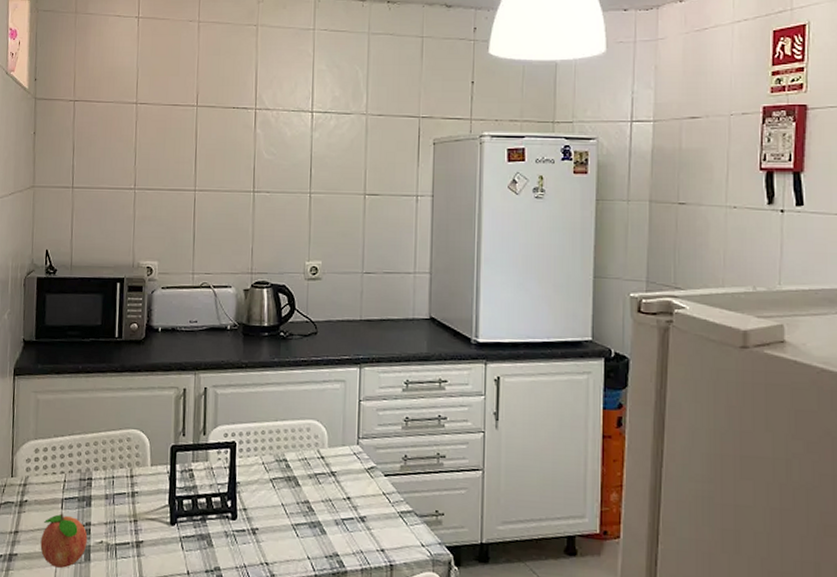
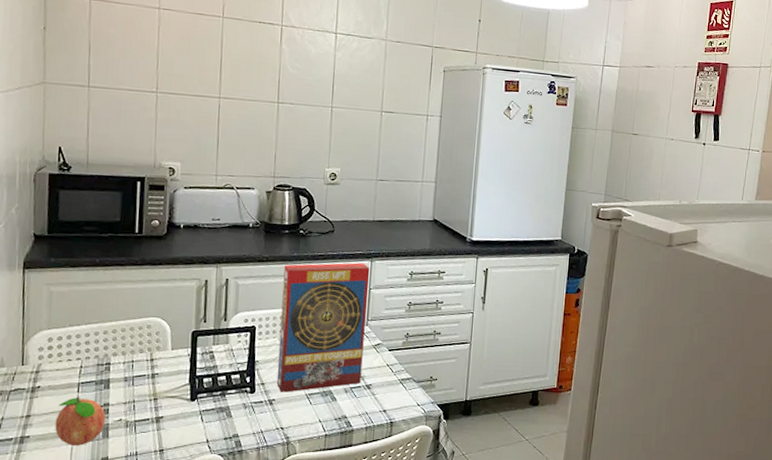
cereal box: none [259,369,359,521] -> present [276,262,370,392]

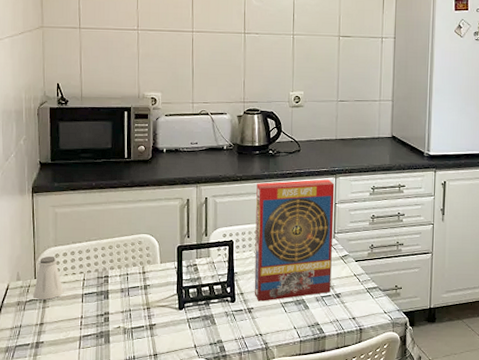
saltshaker: none [19,339,57,389] -> present [33,256,64,300]
fruit: present [55,396,106,445] -> none [64,306,107,350]

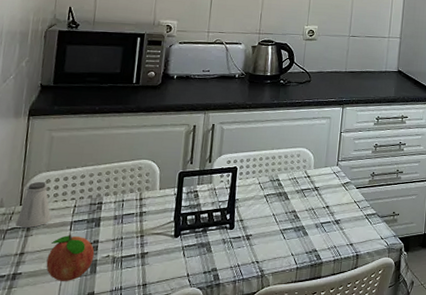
fruit: none [64,306,107,350] -> present [46,234,95,281]
cereal box: present [254,179,335,301] -> none [254,109,342,228]

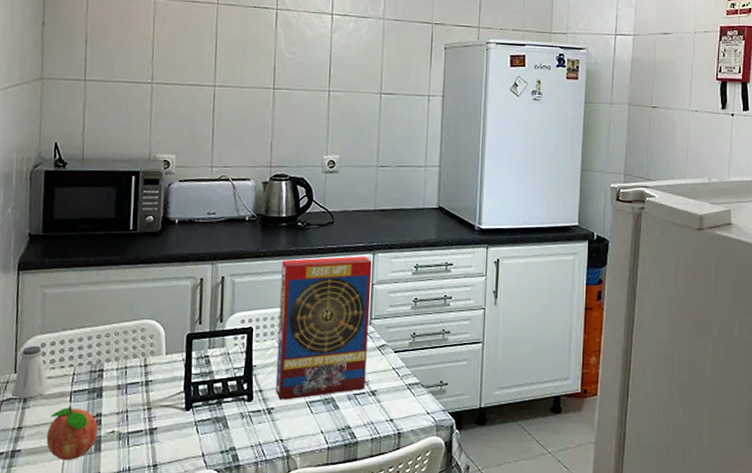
cereal box: none [254,109,342,228] -> present [275,256,373,400]

